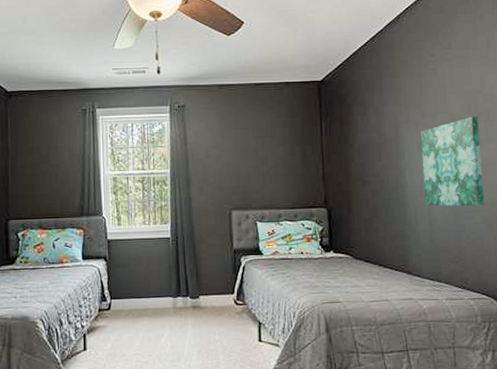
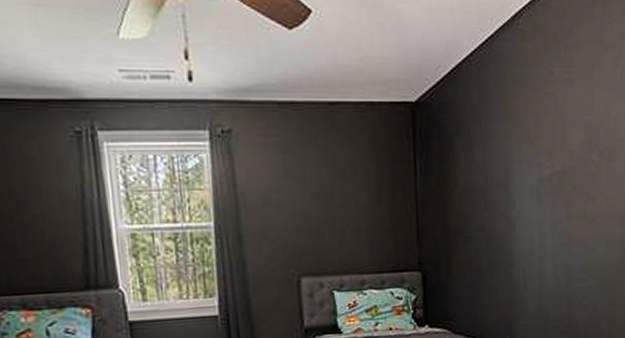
wall art: present [420,116,485,207] -> none [533,155,600,267]

